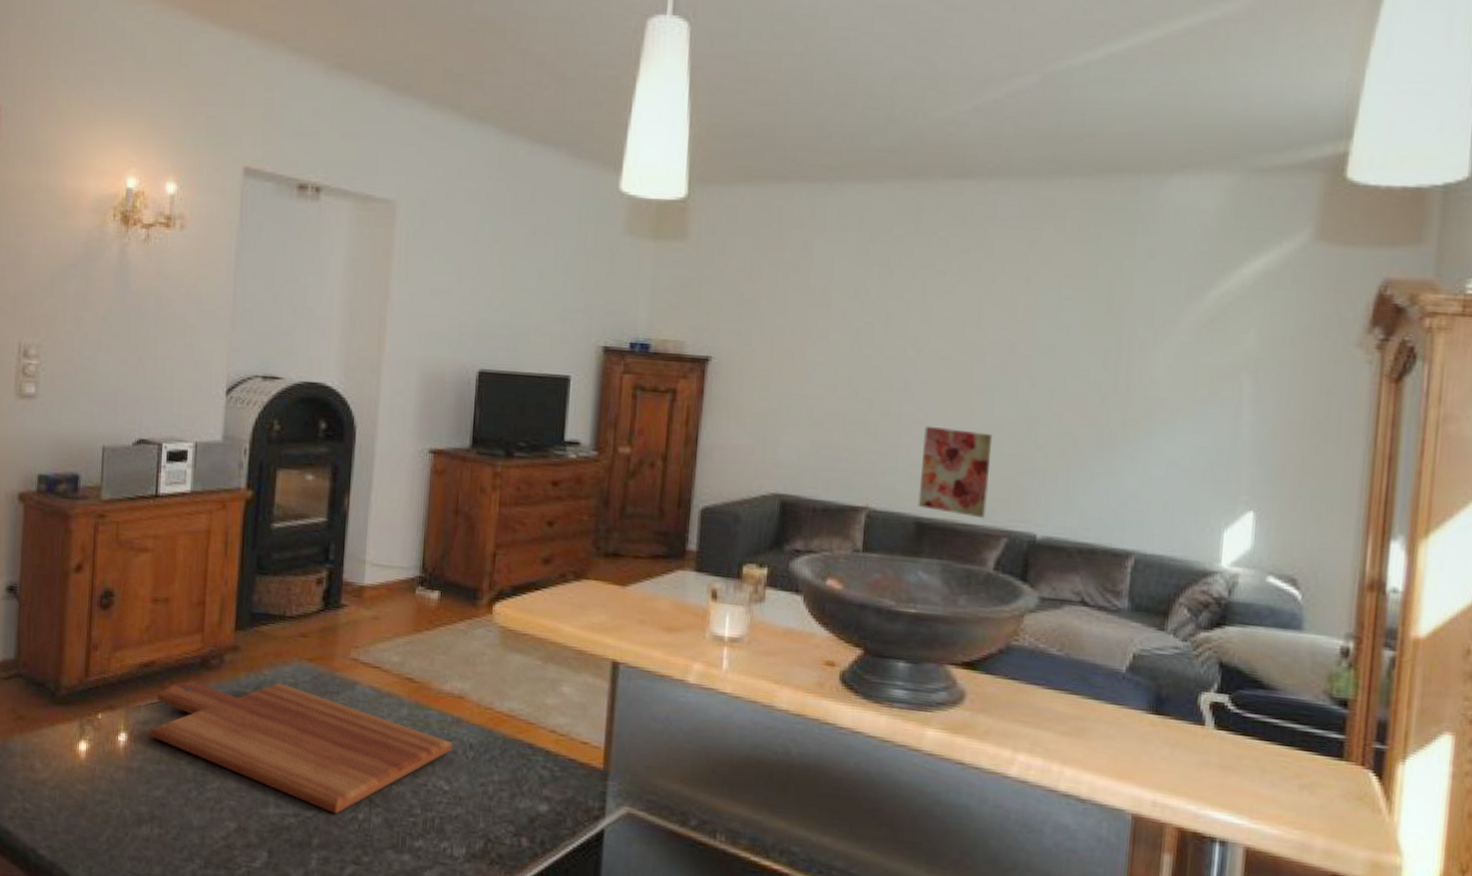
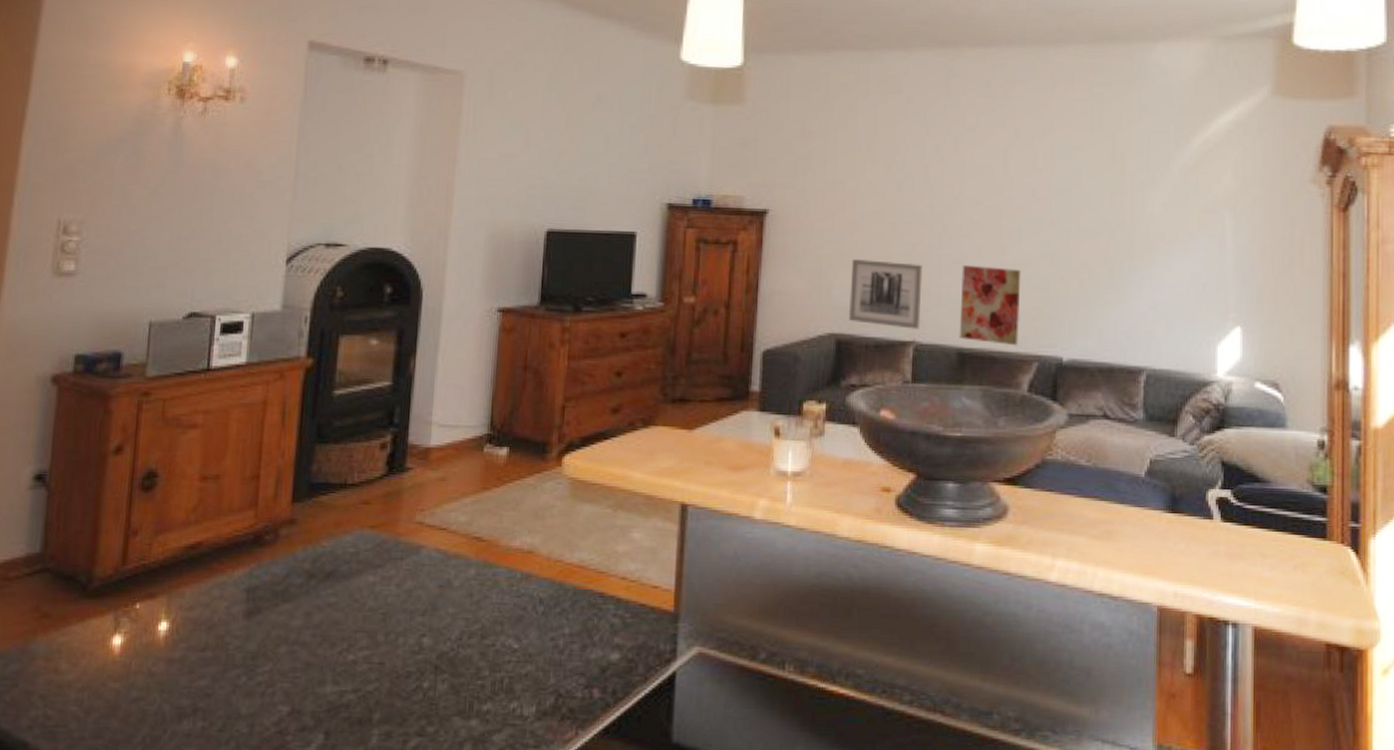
cutting board: present [148,681,453,815] -> none [193,553,523,686]
wall art: none [794,414,880,495] -> present [848,258,923,330]

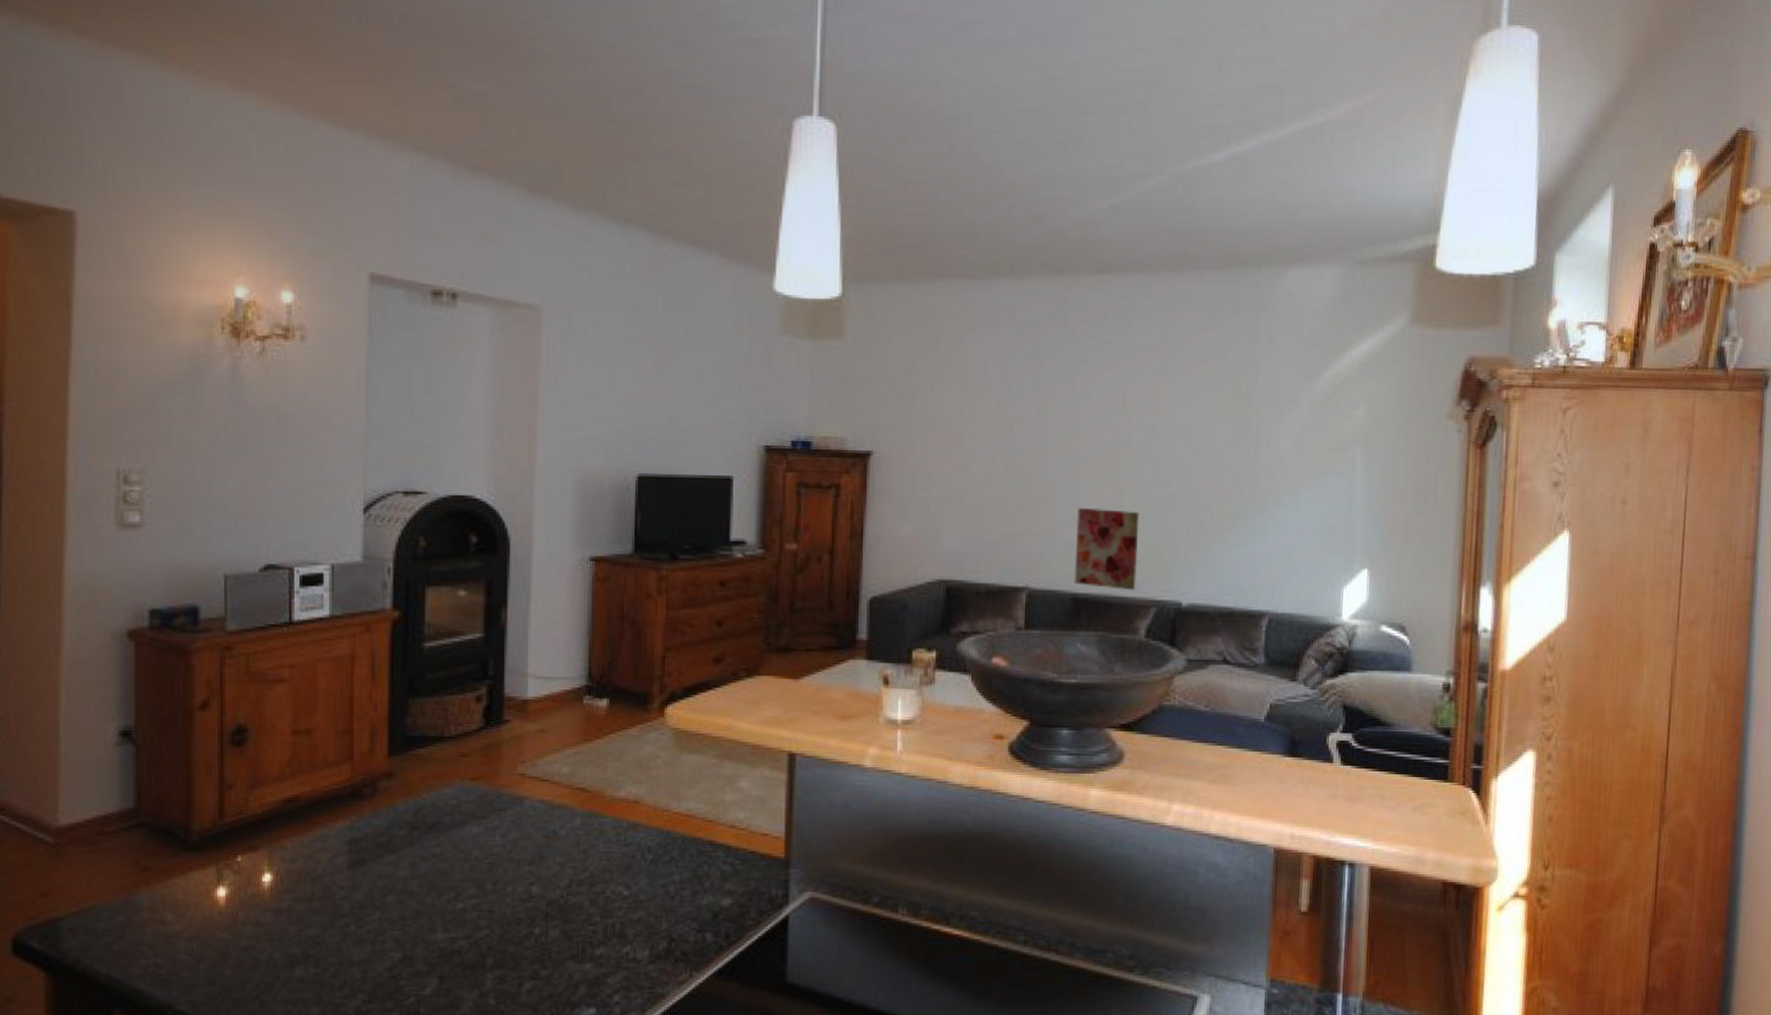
wall art: present [848,258,923,330] -> none [958,502,1036,576]

